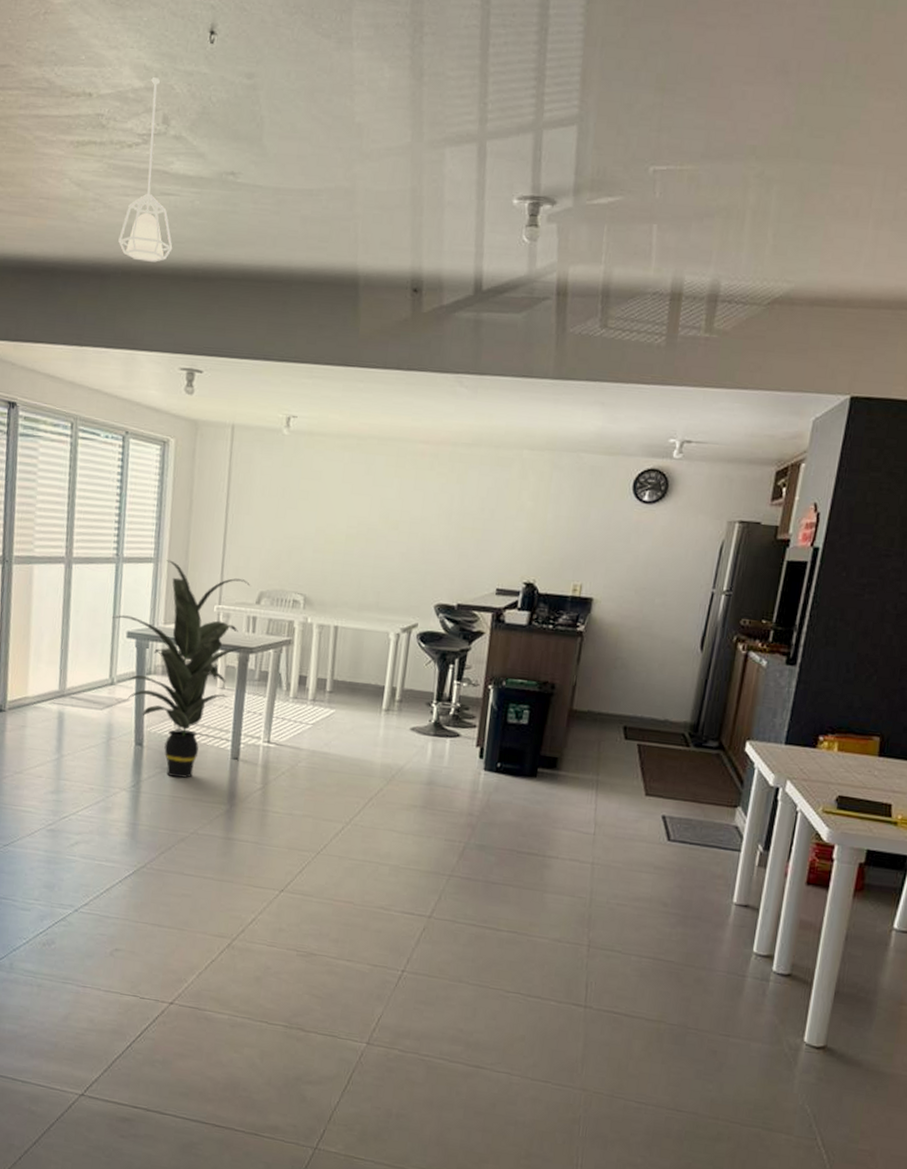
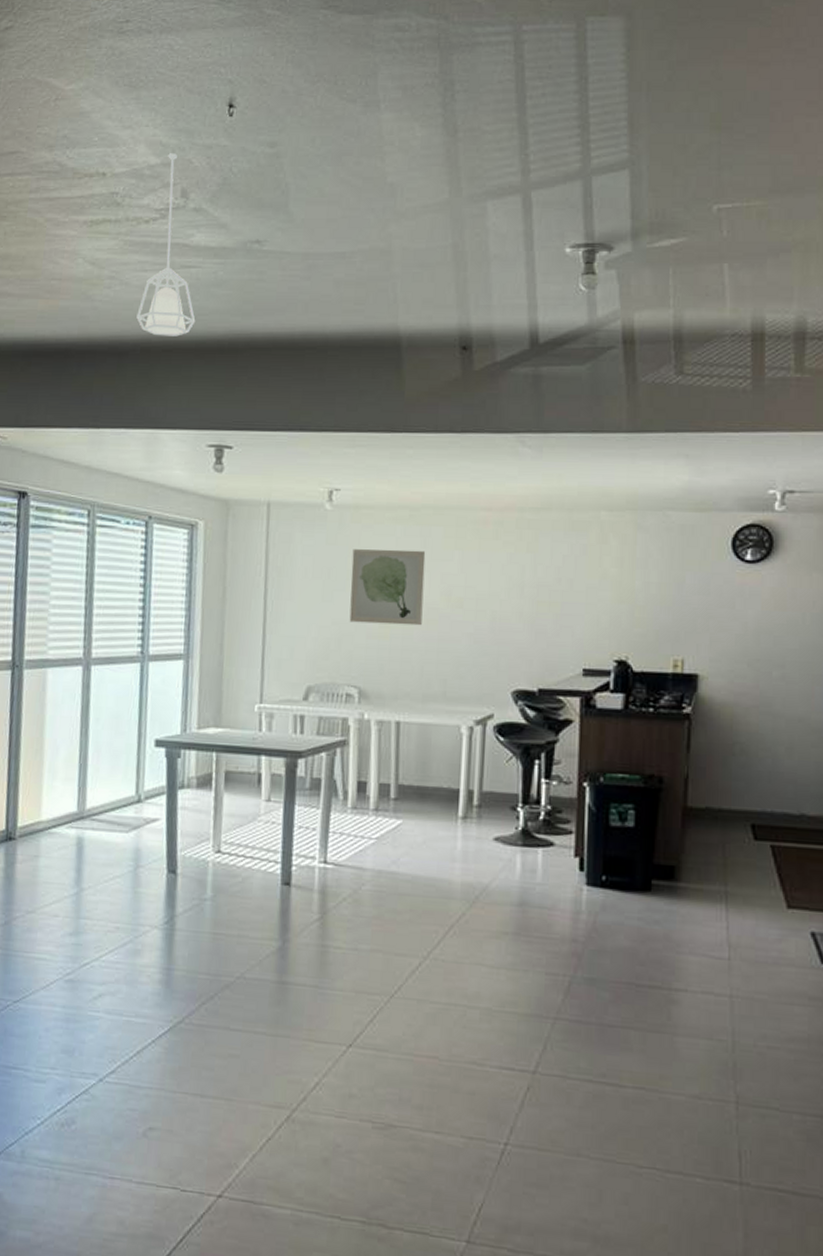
indoor plant: present [113,560,250,778] -> none [138,655,295,910]
wall art: none [299,472,369,544] -> present [349,549,426,626]

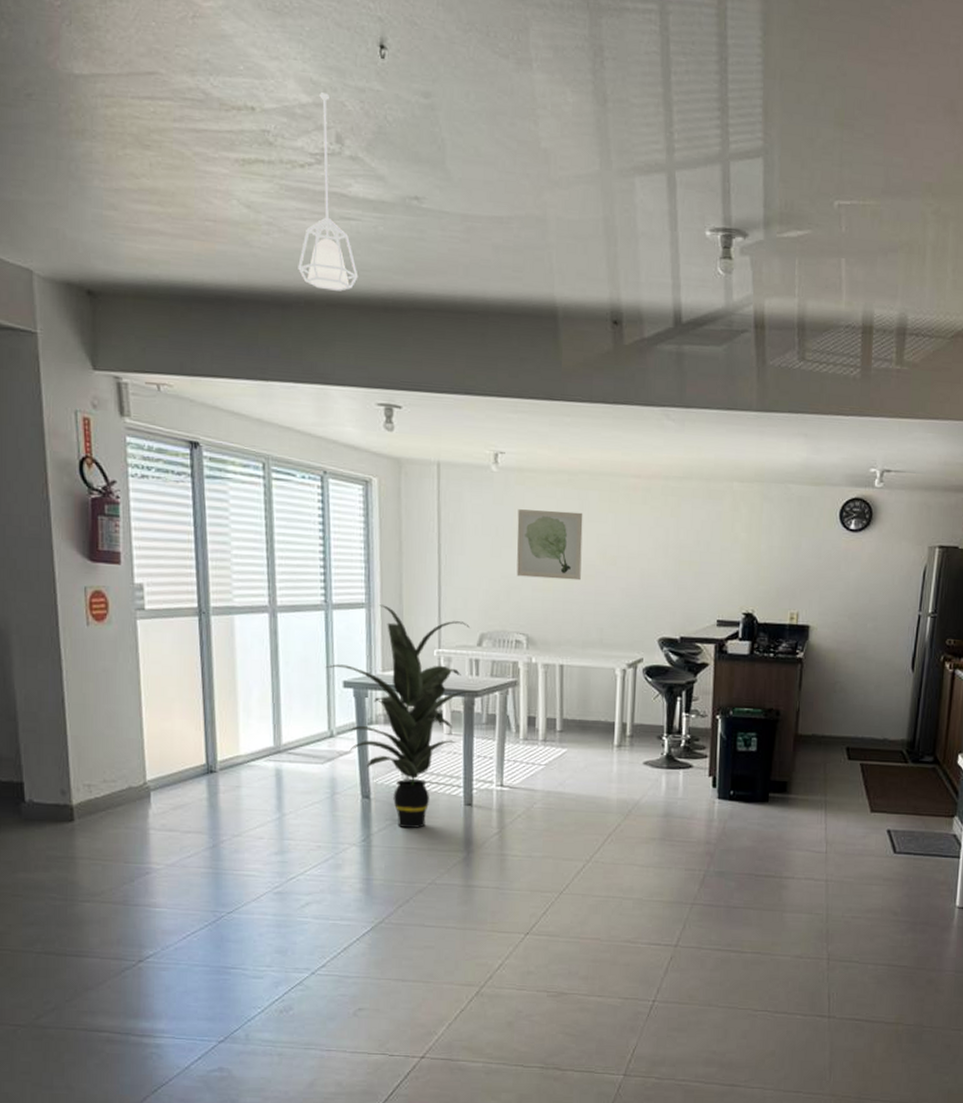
indoor plant: none [138,655,295,910] -> present [326,605,470,828]

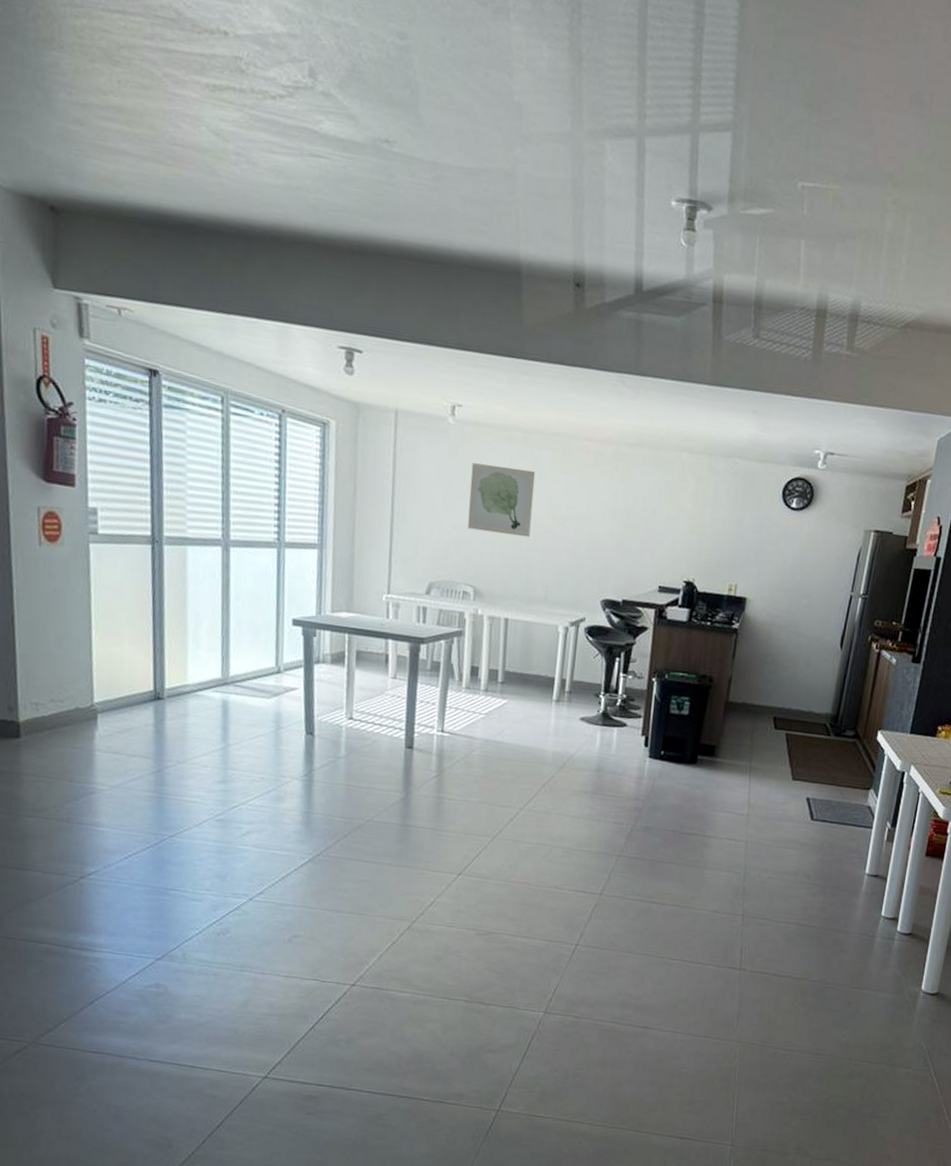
pendant lamp: present [298,92,359,291] -> none [265,23,326,230]
indoor plant: present [326,605,470,828] -> none [276,546,419,767]

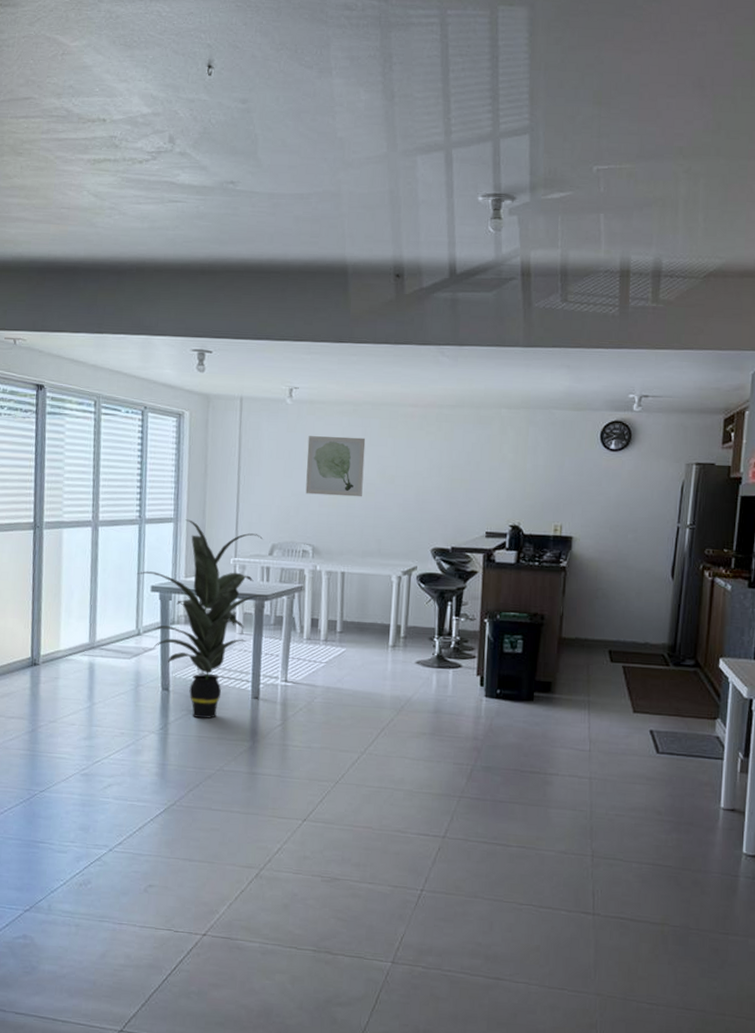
indoor plant: none [276,546,419,767] -> present [137,519,263,719]

